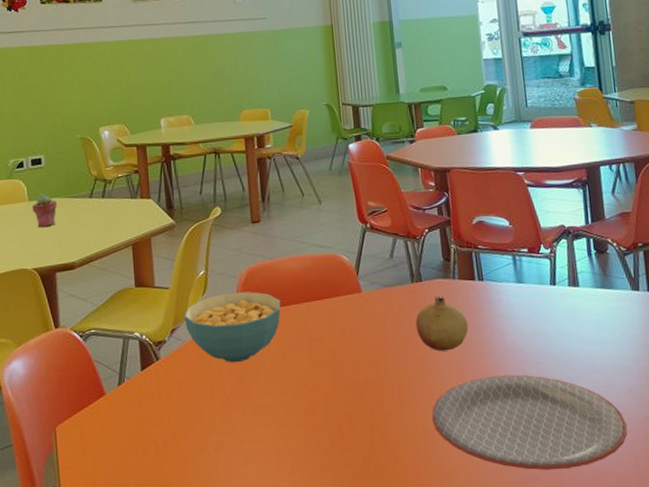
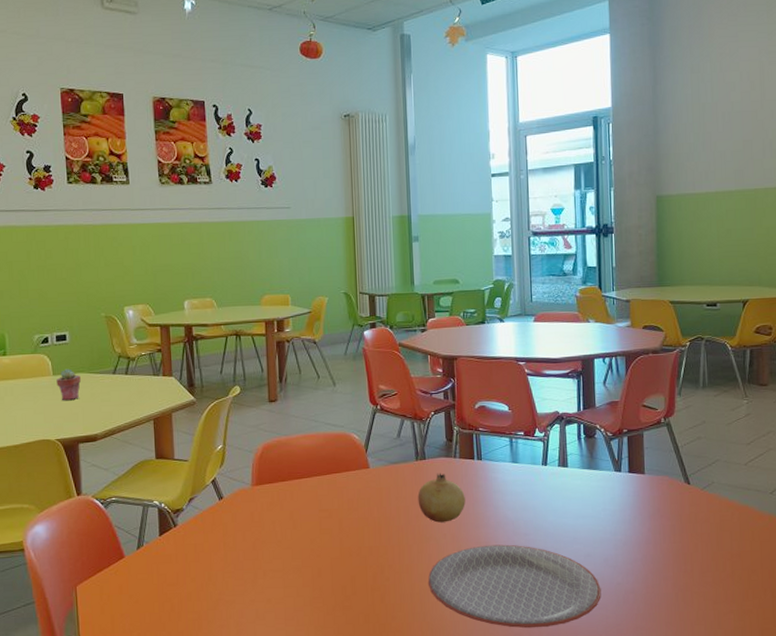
cereal bowl: present [184,291,281,363] -> none [201,465,294,530]

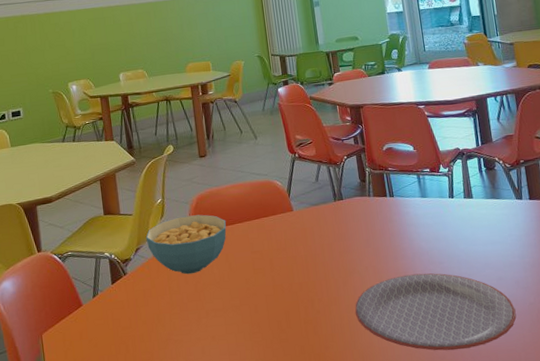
potted succulent: present [56,368,81,401] -> none [14,140,35,169]
cereal bowl: none [201,465,294,530] -> present [145,214,227,275]
fruit: present [417,473,465,523] -> none [338,211,383,257]

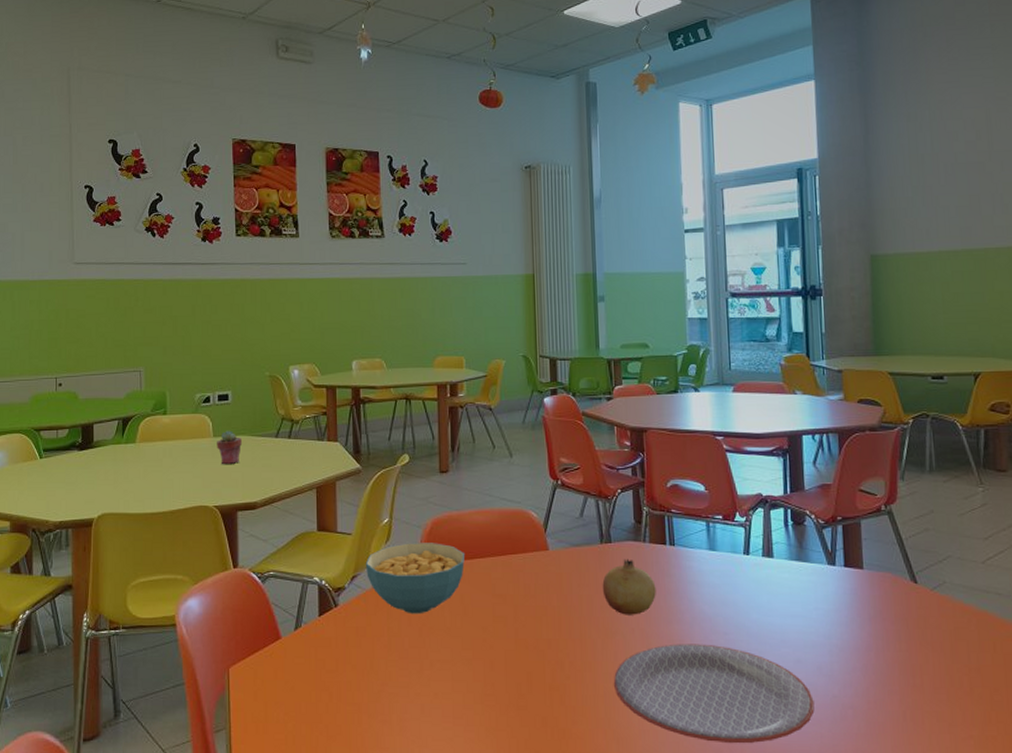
potted succulent: none [14,140,35,169] -> present [217,430,242,465]
fruit: none [338,211,383,257] -> present [602,558,656,615]

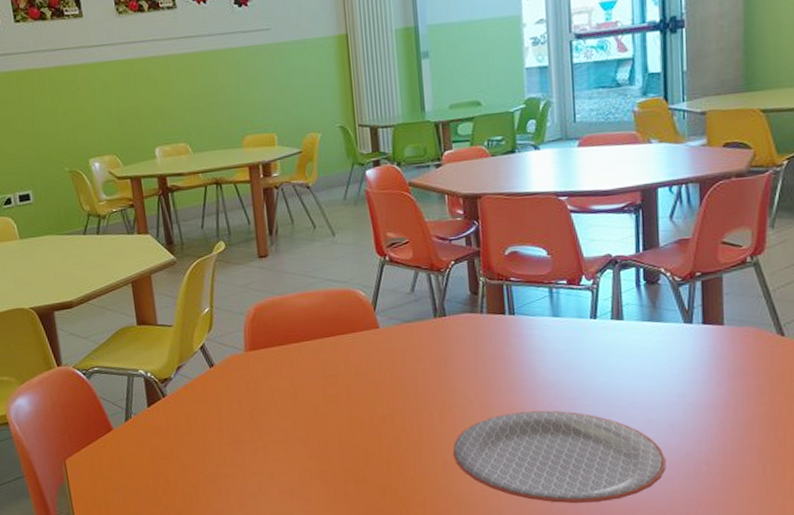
potted succulent: present [217,430,242,465] -> none [24,231,50,267]
cereal bowl: present [365,543,466,614] -> none [189,328,292,400]
fruit: present [602,558,656,615] -> none [437,331,496,387]

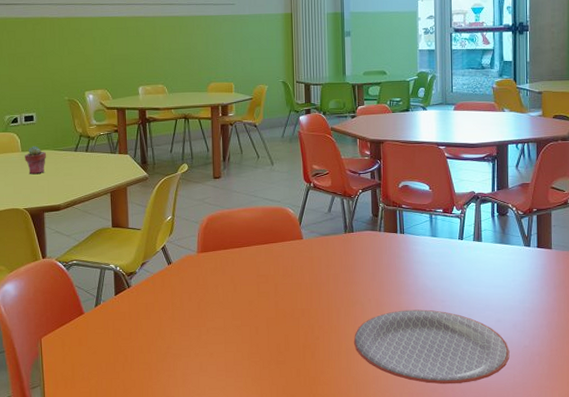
potted succulent: none [24,231,50,267] -> present [25,146,46,175]

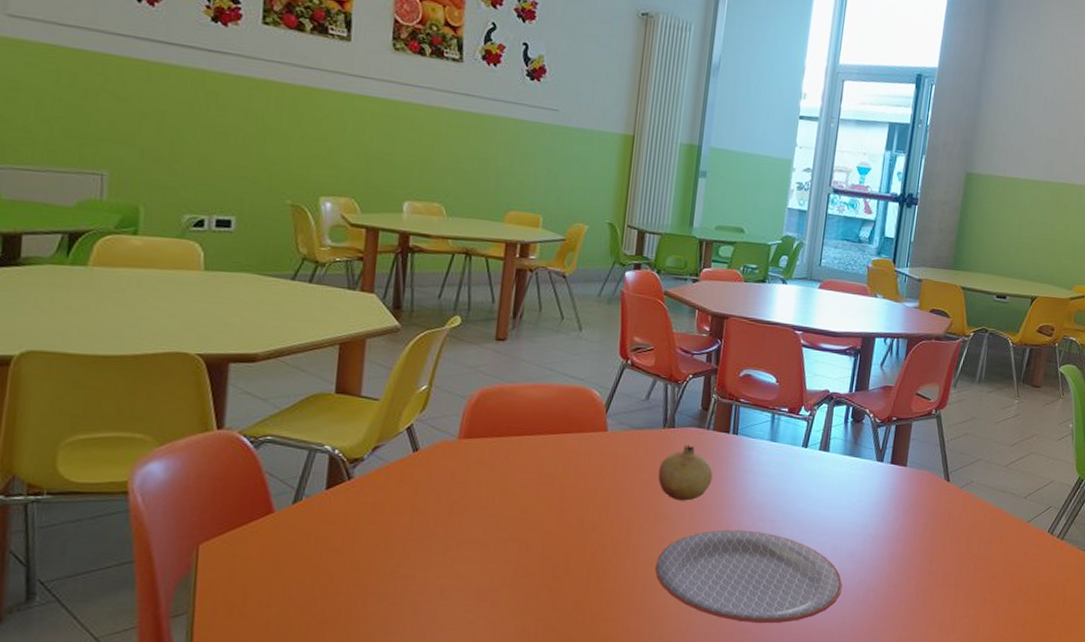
potted succulent: present [25,146,46,175] -> none [208,264,244,306]
fruit: none [346,244,389,289] -> present [658,444,713,501]

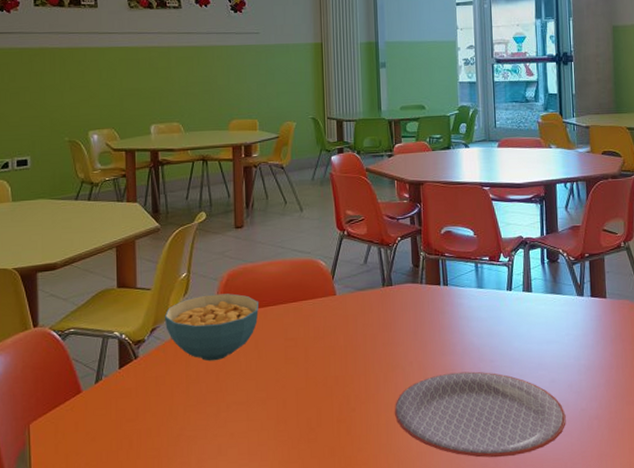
cereal bowl: none [392,413,514,492] -> present [164,293,260,362]
fruit: present [658,444,713,501] -> none [384,299,432,350]

